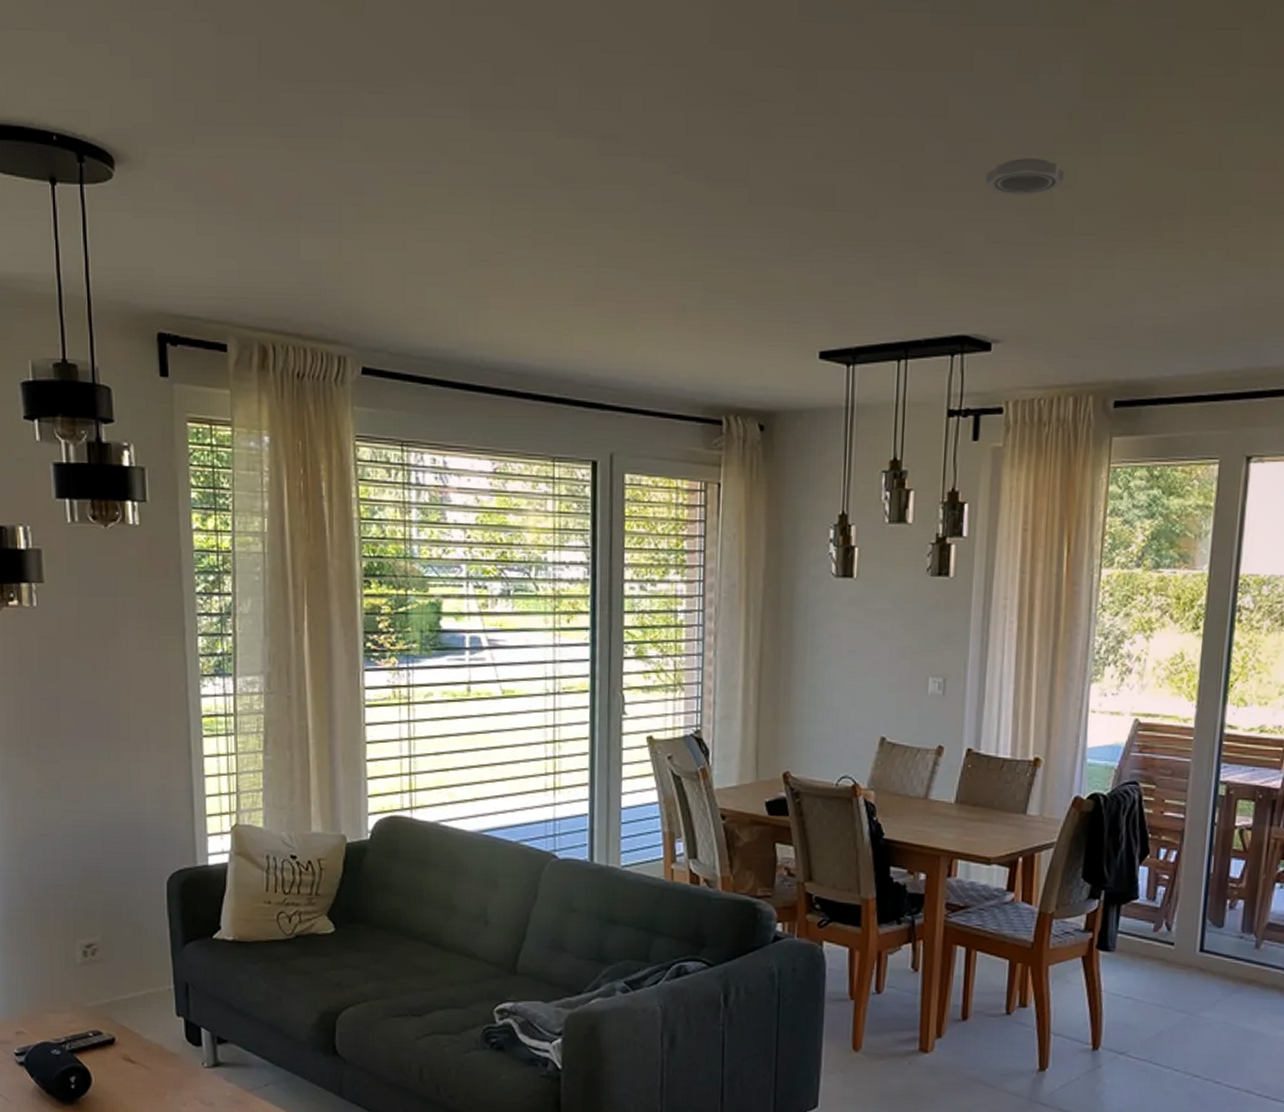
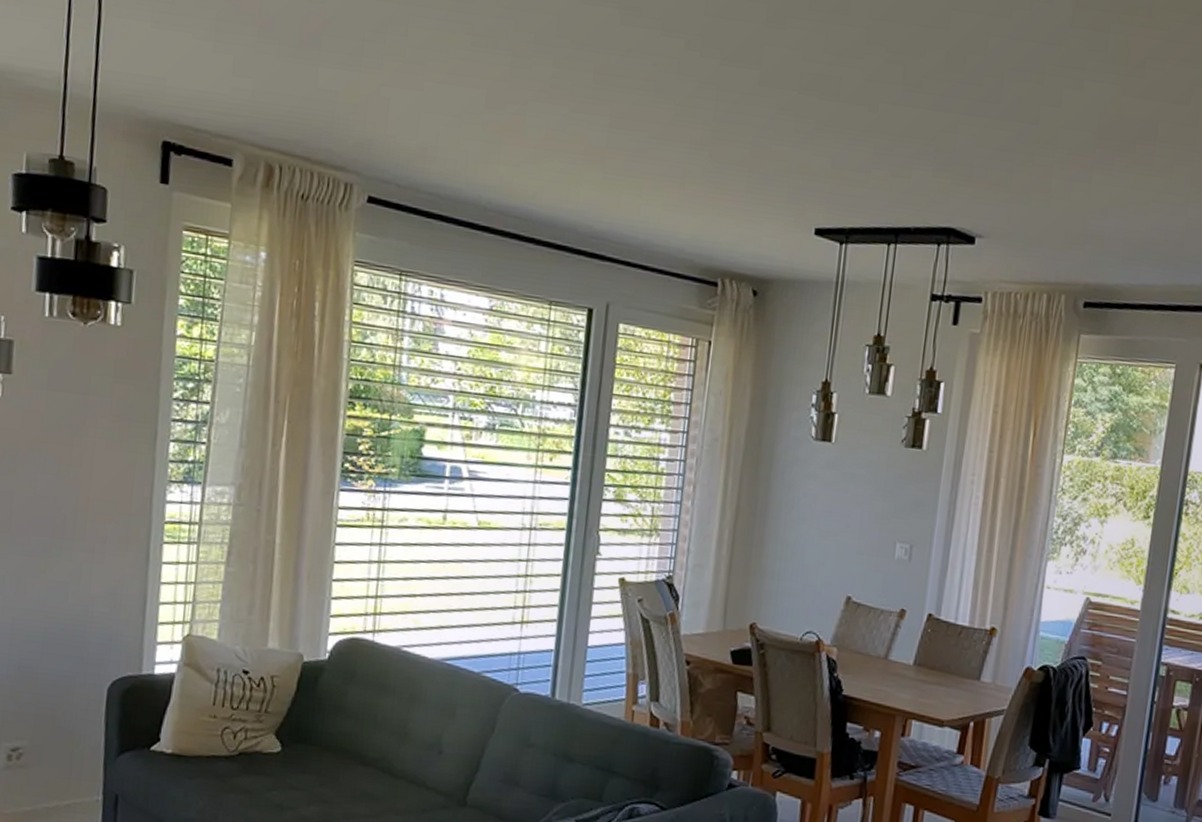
smoke detector: present [986,158,1065,197] -> none [979,74,1052,109]

